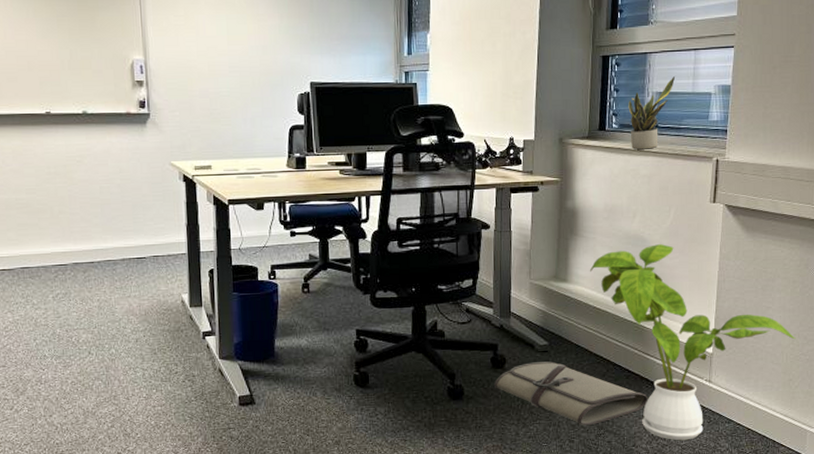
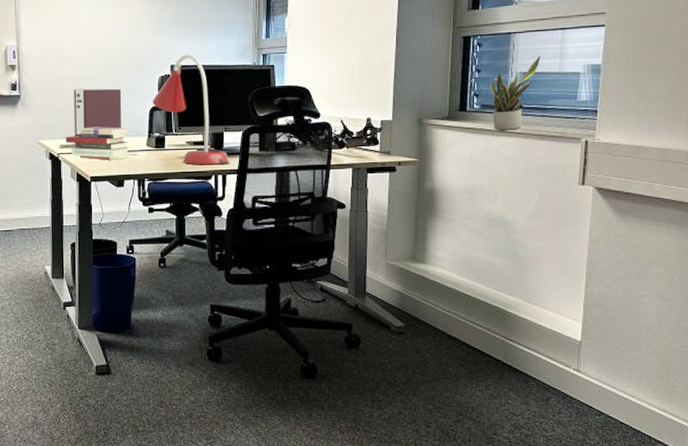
books: none [199,146,269,182] -> present [65,126,129,160]
binder: none [207,106,260,169] -> present [73,88,122,148]
desk lamp: none [291,71,374,187] -> present [152,54,230,165]
tool roll: present [494,361,648,426] -> none [348,343,510,411]
house plant: present [590,244,796,441] -> none [449,227,675,431]

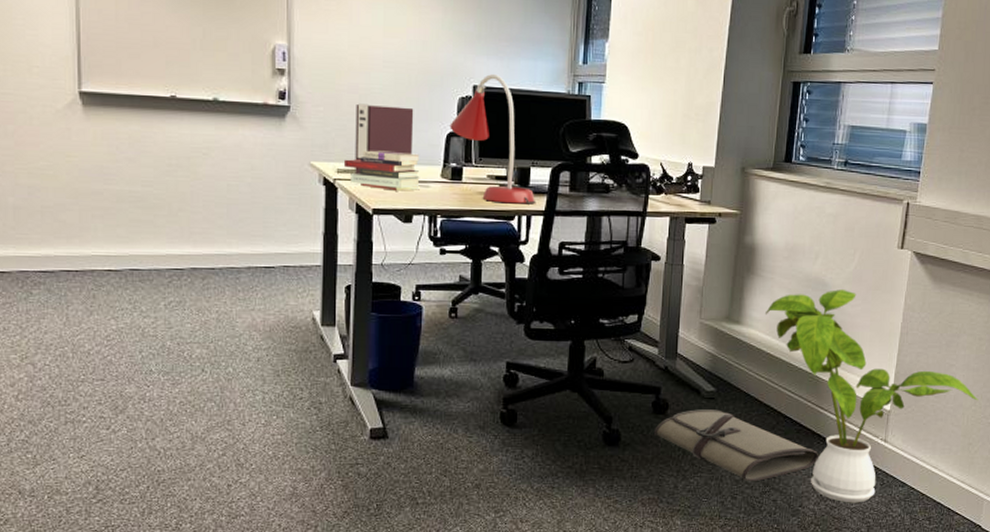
tool roll: none [348,343,510,411] -> present [654,409,819,482]
house plant: none [449,227,675,431] -> present [766,290,979,503]
potted plant: present [490,56,541,130] -> none [817,110,870,186]

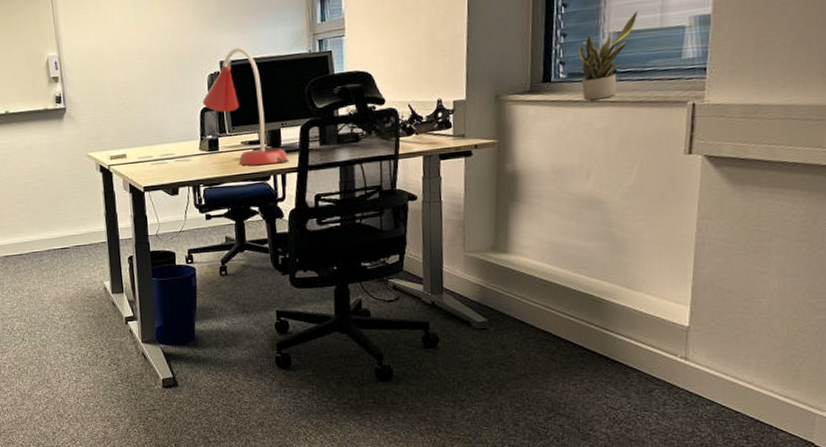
books: present [343,150,420,191] -> none [114,132,182,169]
binder: present [355,103,414,174] -> none [119,91,172,158]
tool roll: present [654,409,819,482] -> none [426,339,607,409]
house plant: present [766,290,979,503] -> none [535,205,801,425]
potted plant: none [817,110,870,186] -> present [578,12,638,101]

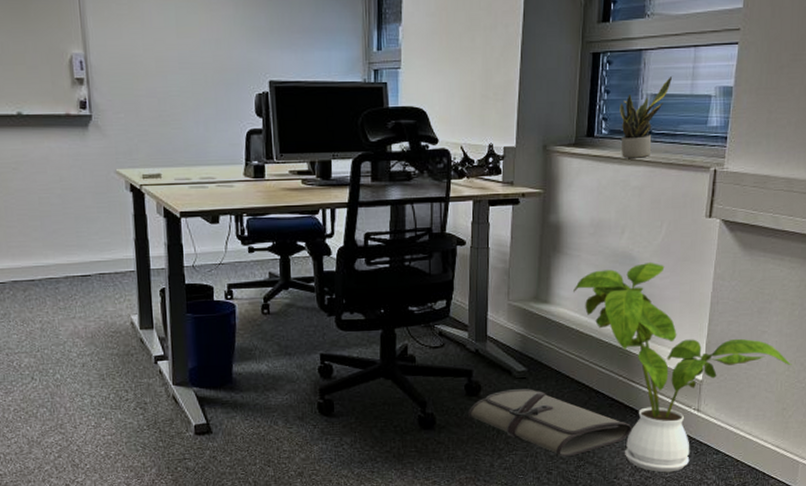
desk lamp: present [202,47,289,166] -> none [249,68,339,198]
tool roll: none [426,339,607,409] -> present [468,389,632,457]
house plant: none [535,205,801,425] -> present [574,263,792,473]

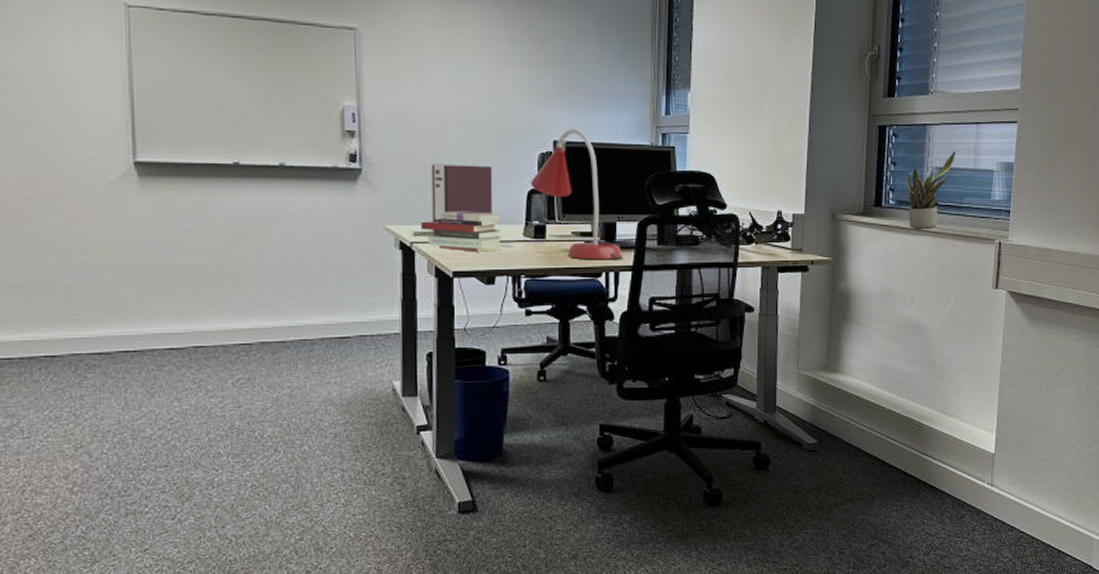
books: none [148,153,224,193] -> present [420,211,502,252]
binder: none [155,107,214,178] -> present [431,163,493,236]
desk lamp: none [249,68,339,198] -> present [530,129,624,260]
tool roll: present [468,389,632,457] -> none [757,462,925,536]
house plant: present [574,263,792,473] -> none [864,333,1082,551]

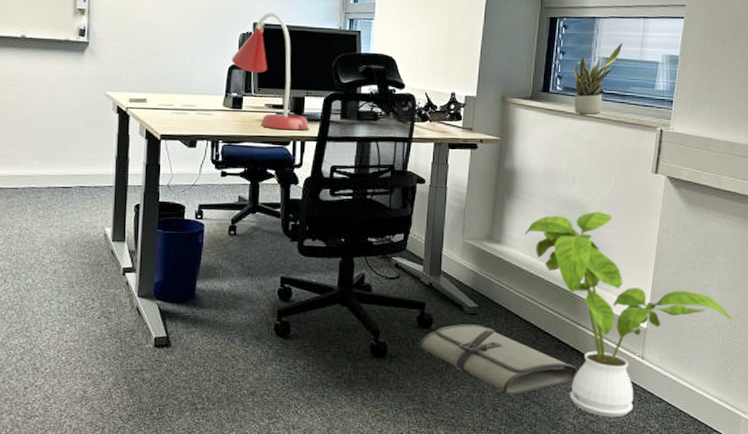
books: present [420,211,502,252] -> none [135,81,204,119]
binder: present [431,163,493,236] -> none [145,39,200,103]
tool roll: none [757,462,925,536] -> present [419,324,577,395]
house plant: none [864,333,1082,551] -> present [525,212,734,418]

